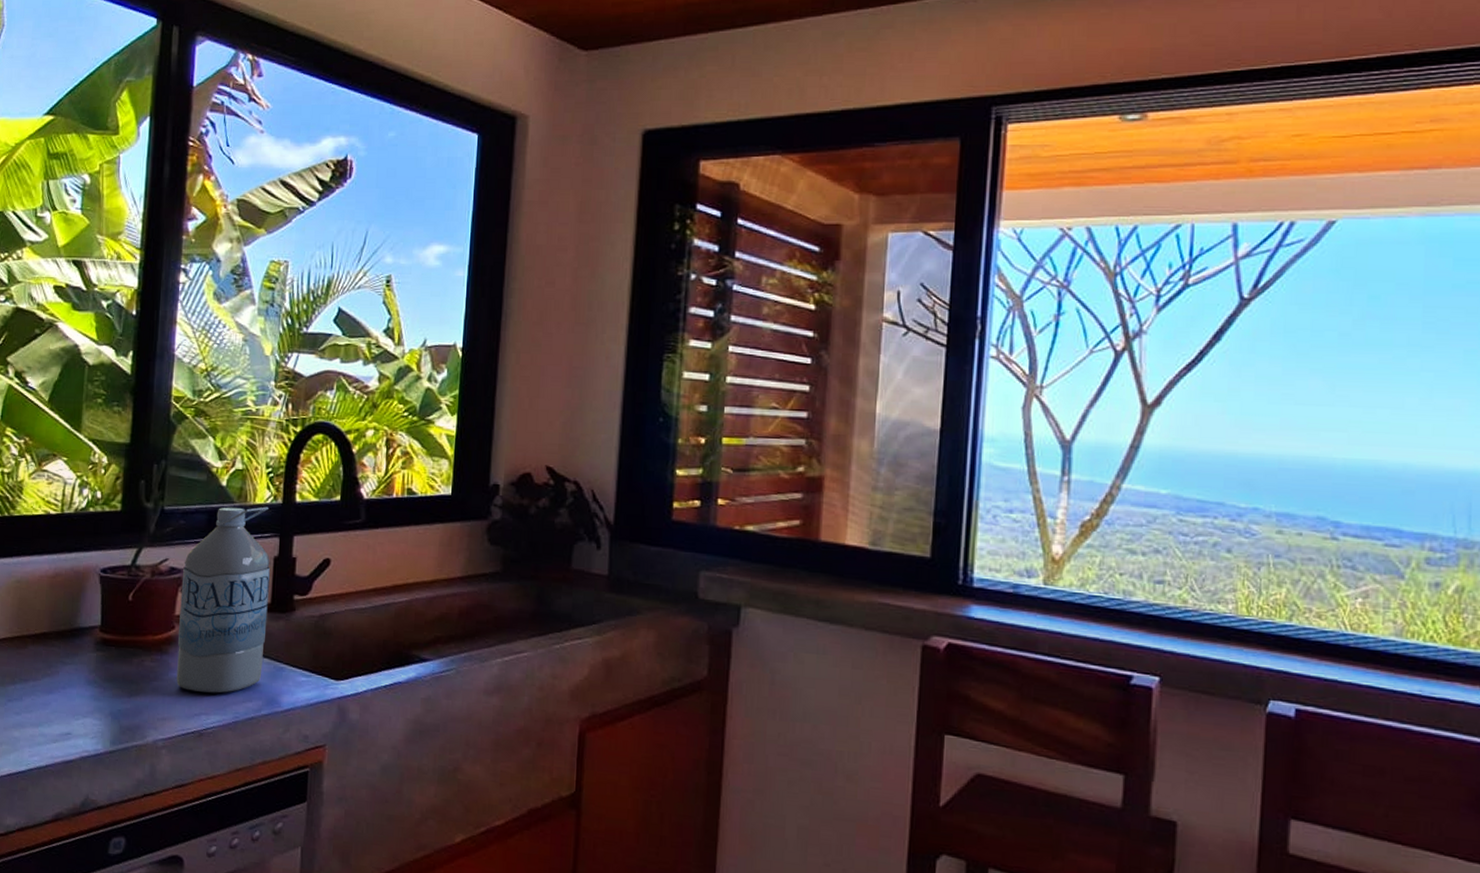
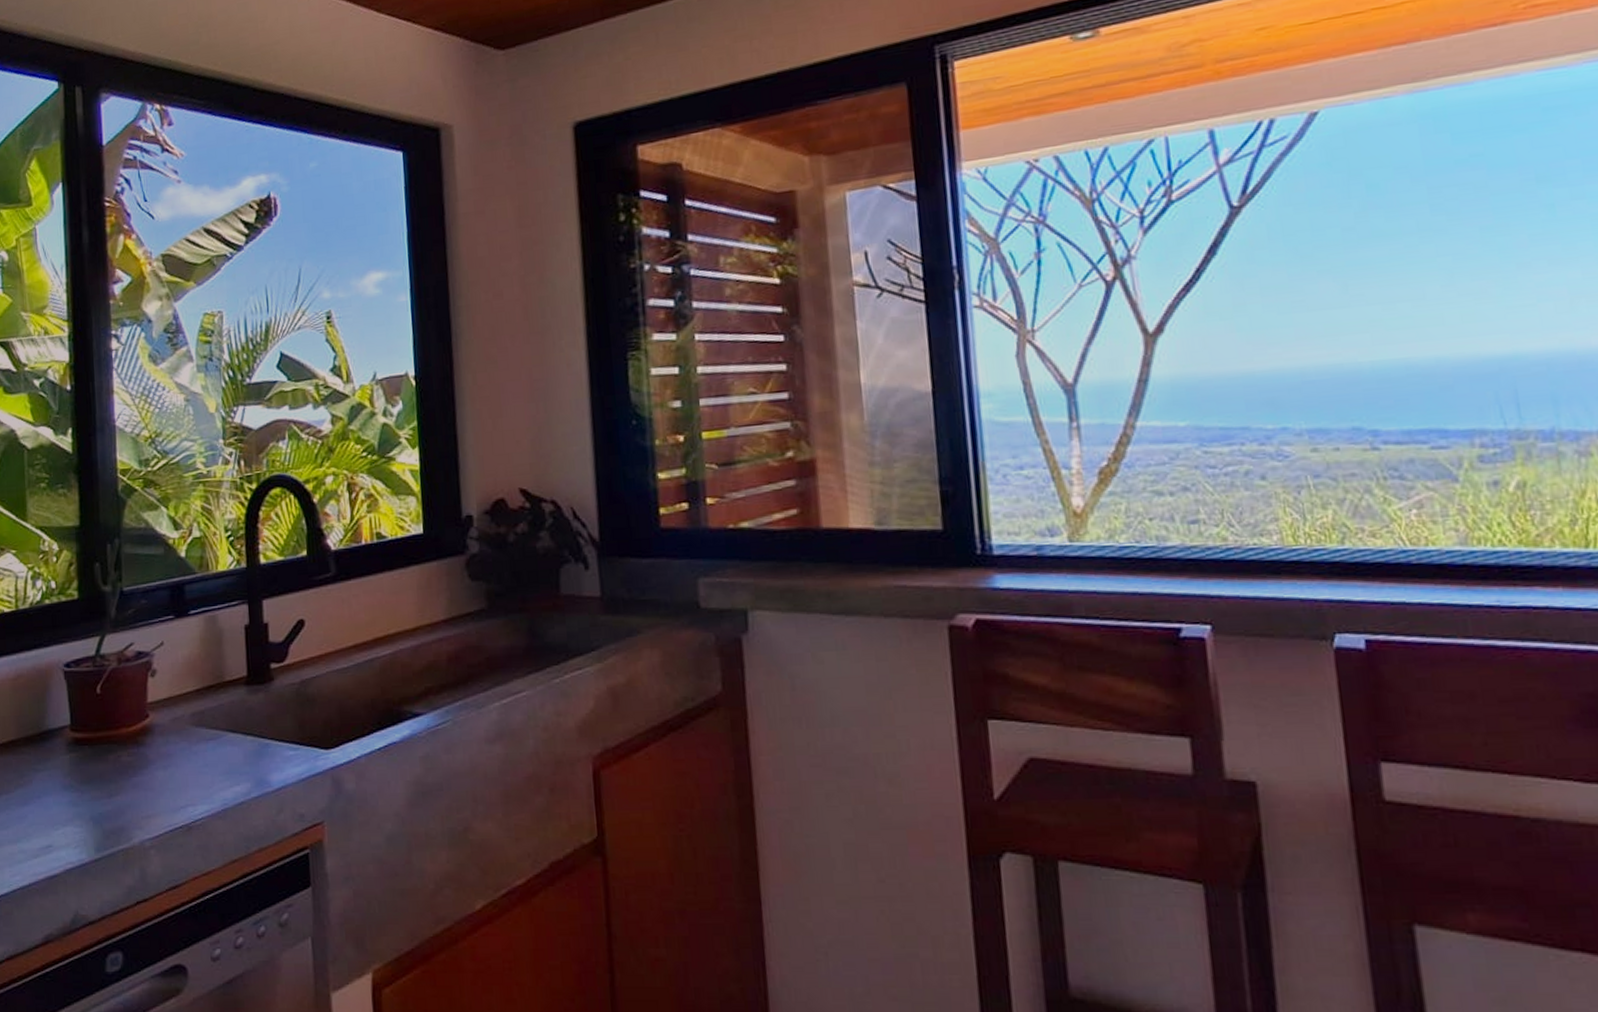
water bottle: present [176,506,270,693] -> none [150,573,247,782]

